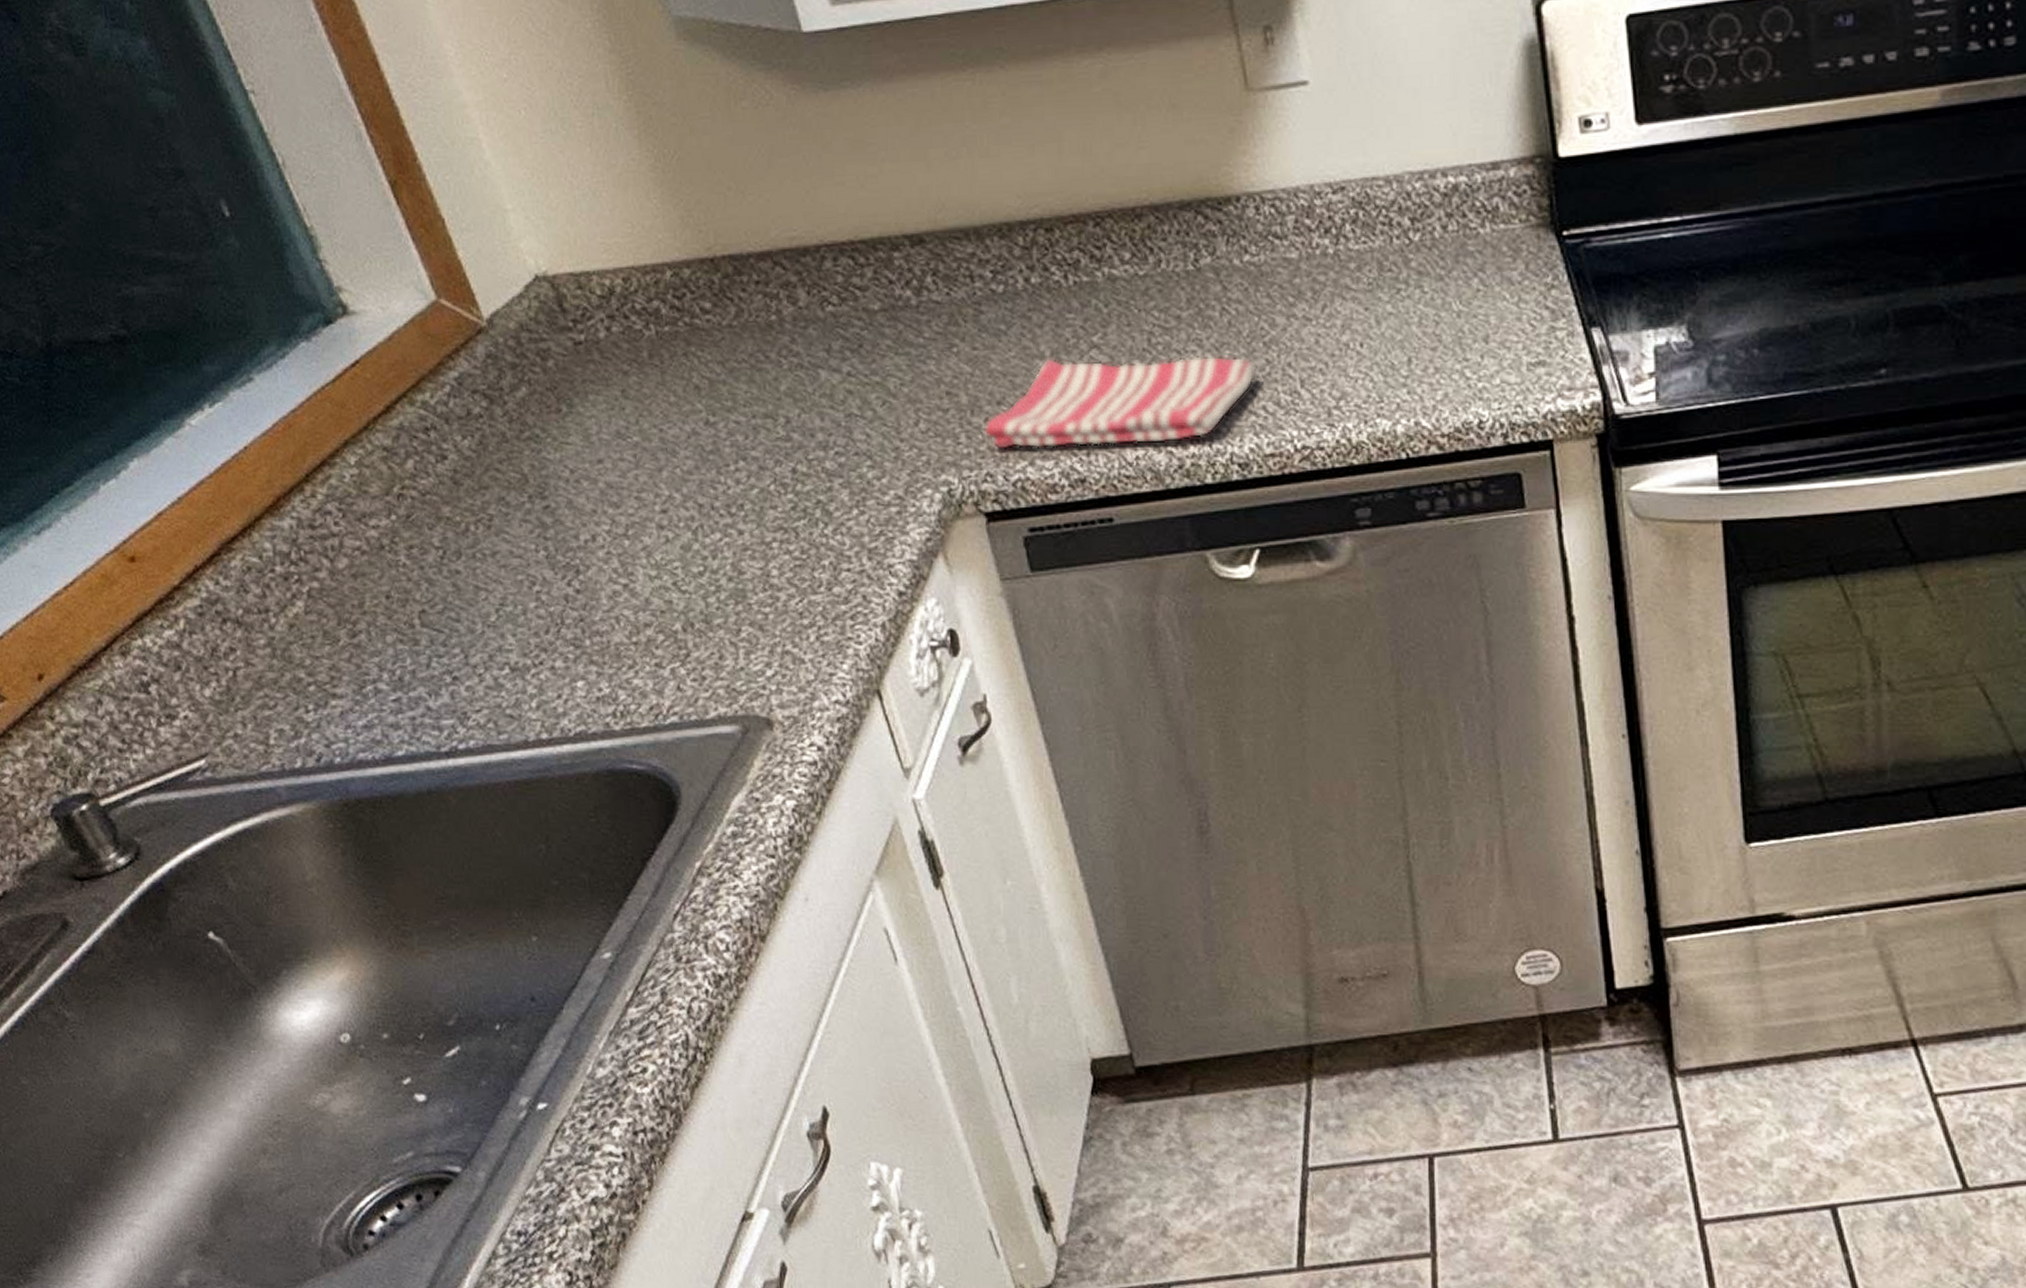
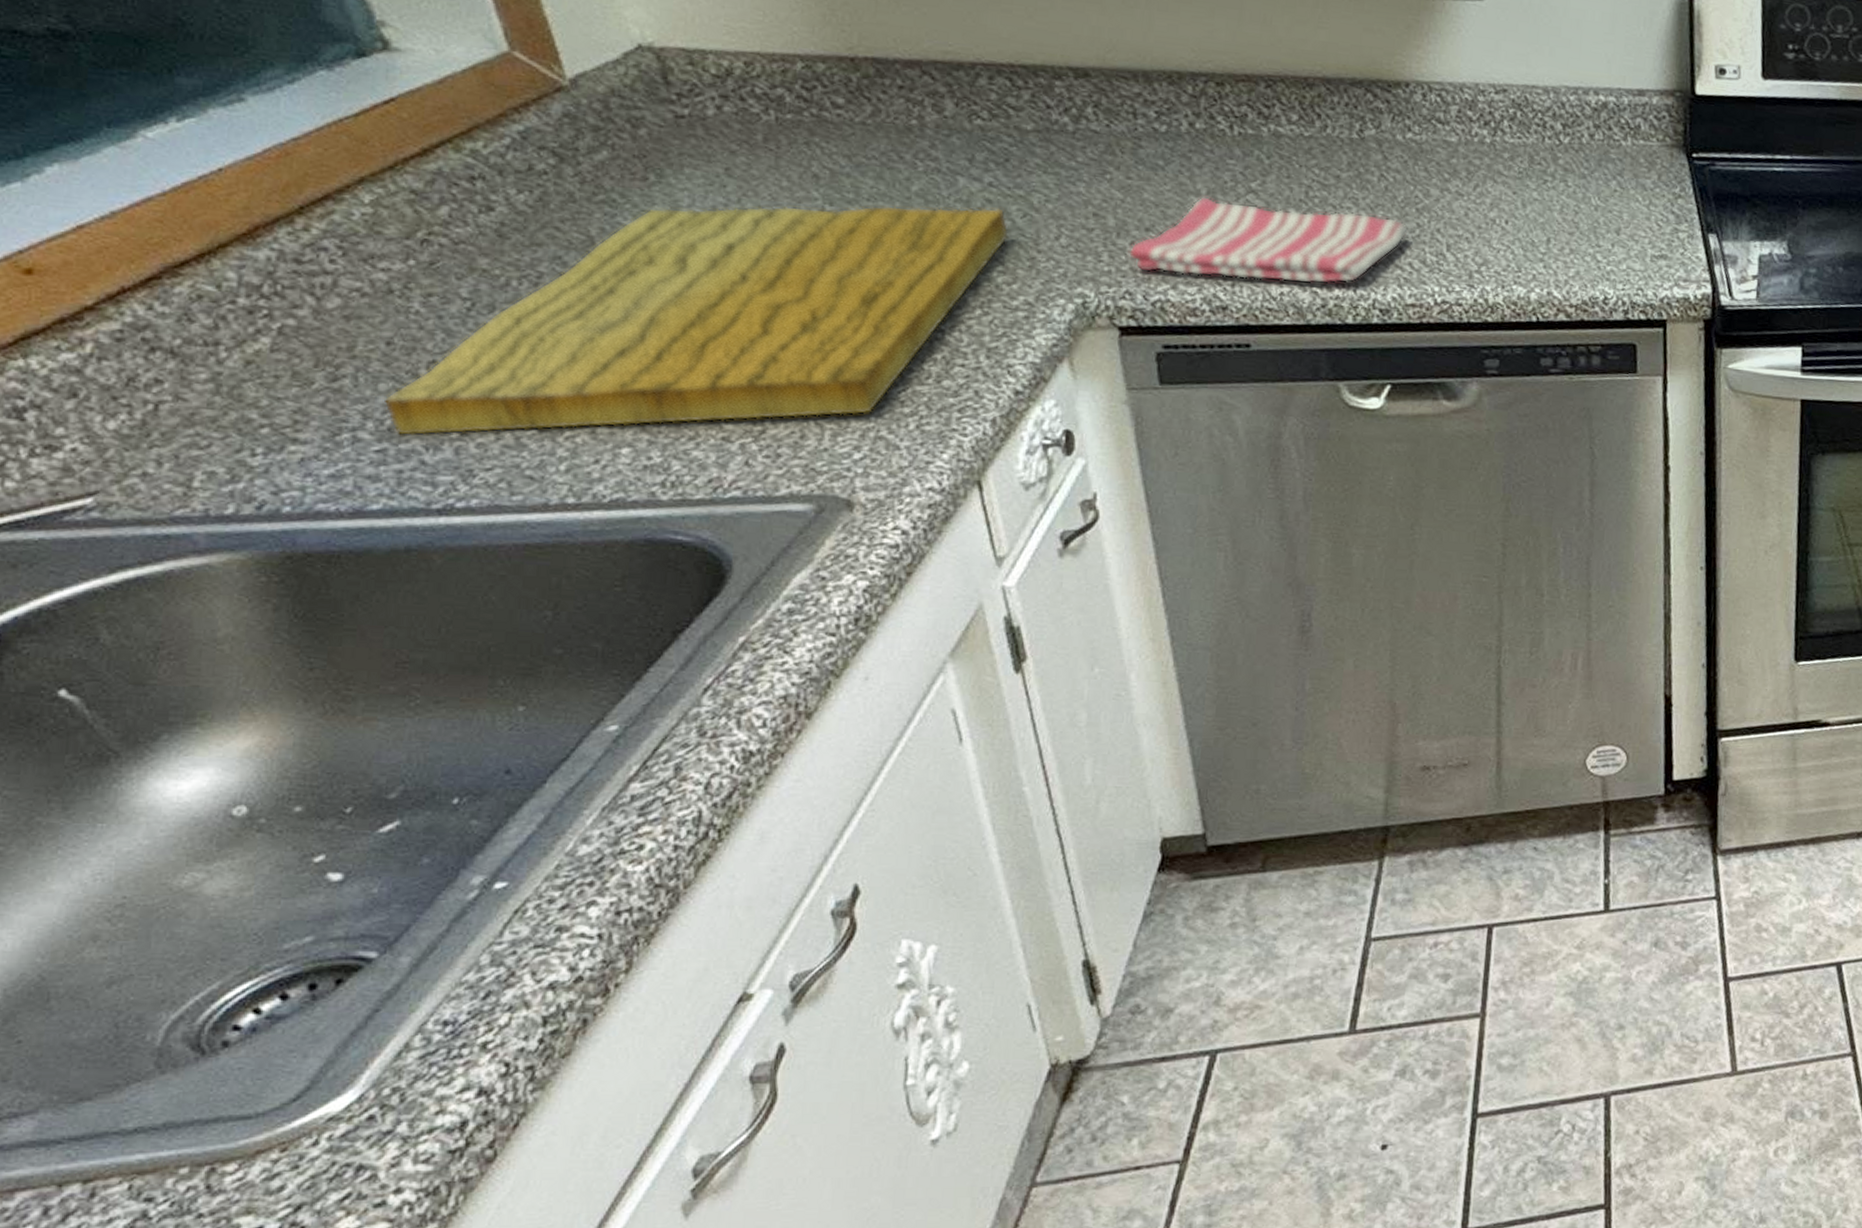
cutting board: none [391,399,873,685] -> present [383,205,1010,437]

